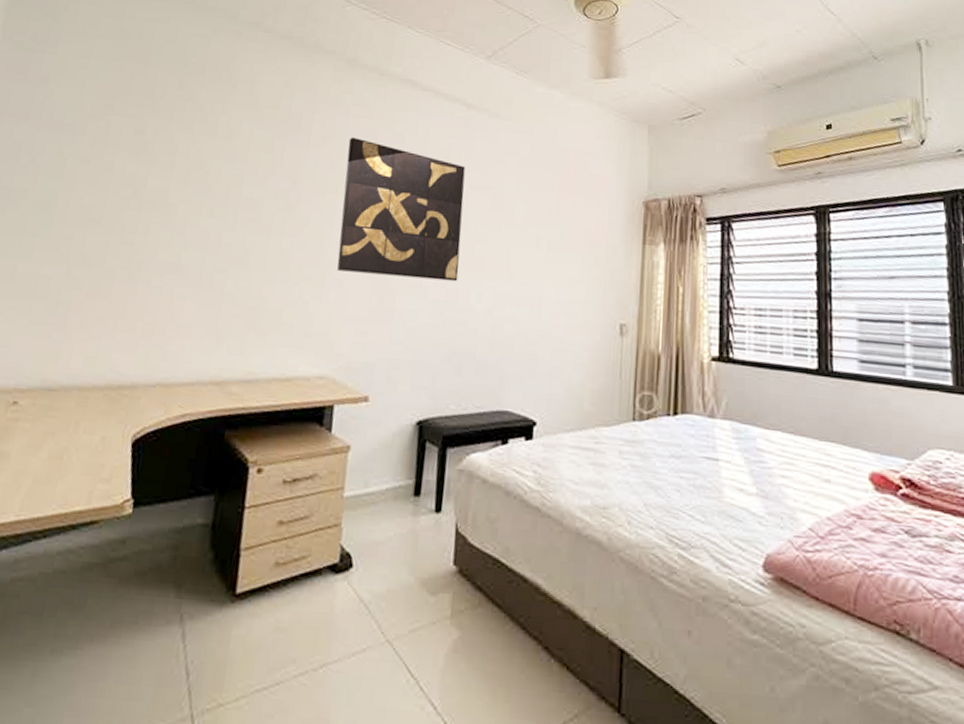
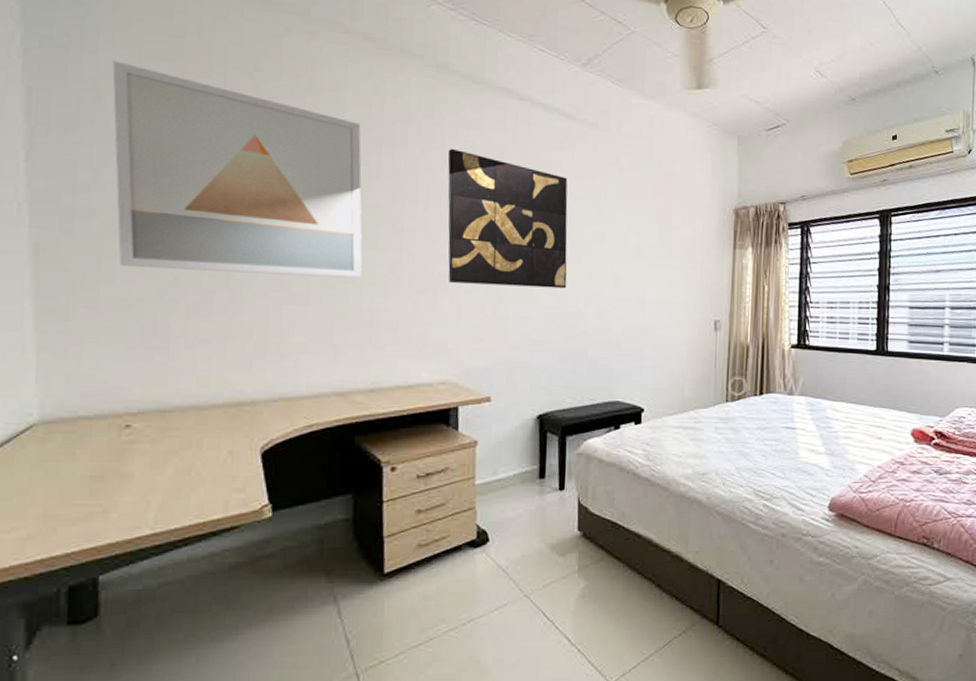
wall art: none [38,60,270,264] -> present [112,60,363,279]

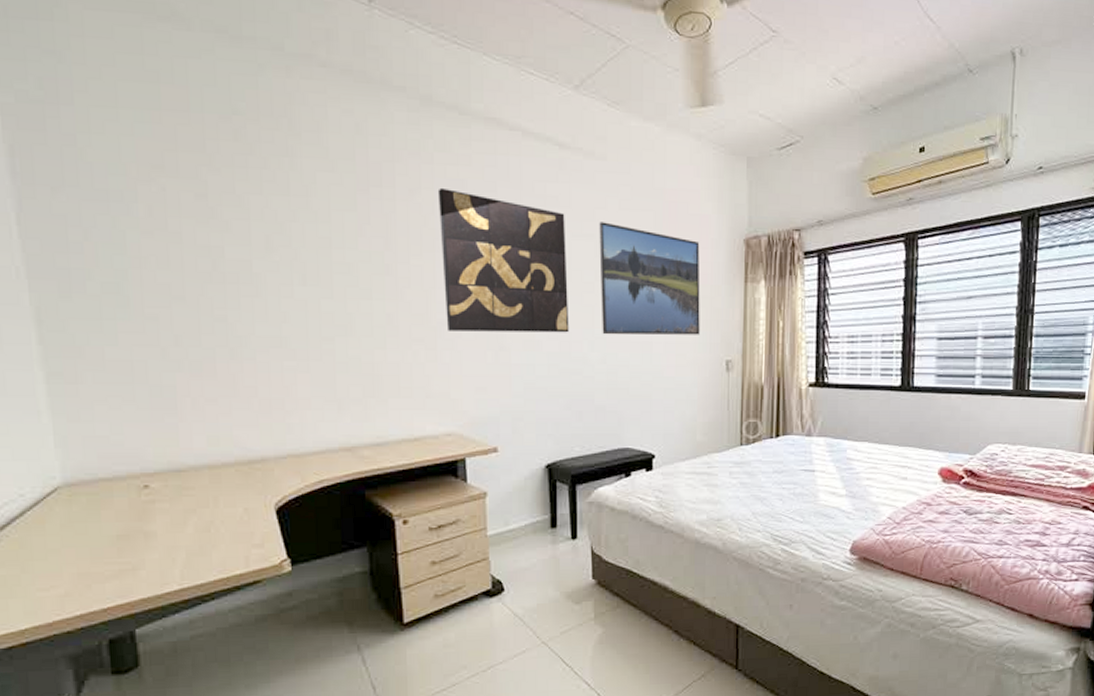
wall art: present [112,60,363,279] -> none [90,112,359,331]
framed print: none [598,187,693,296] -> present [599,222,700,335]

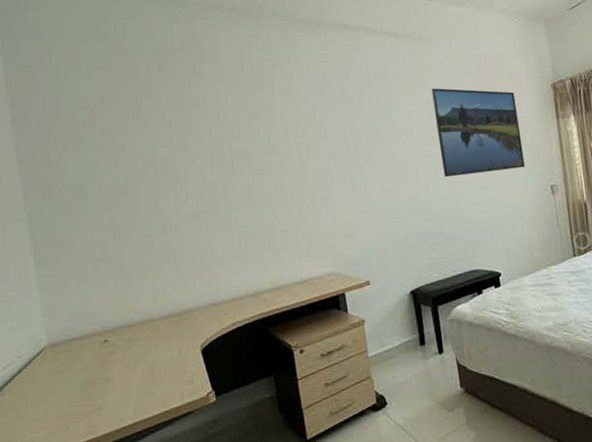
wall art: present [437,187,570,333] -> none [305,81,418,191]

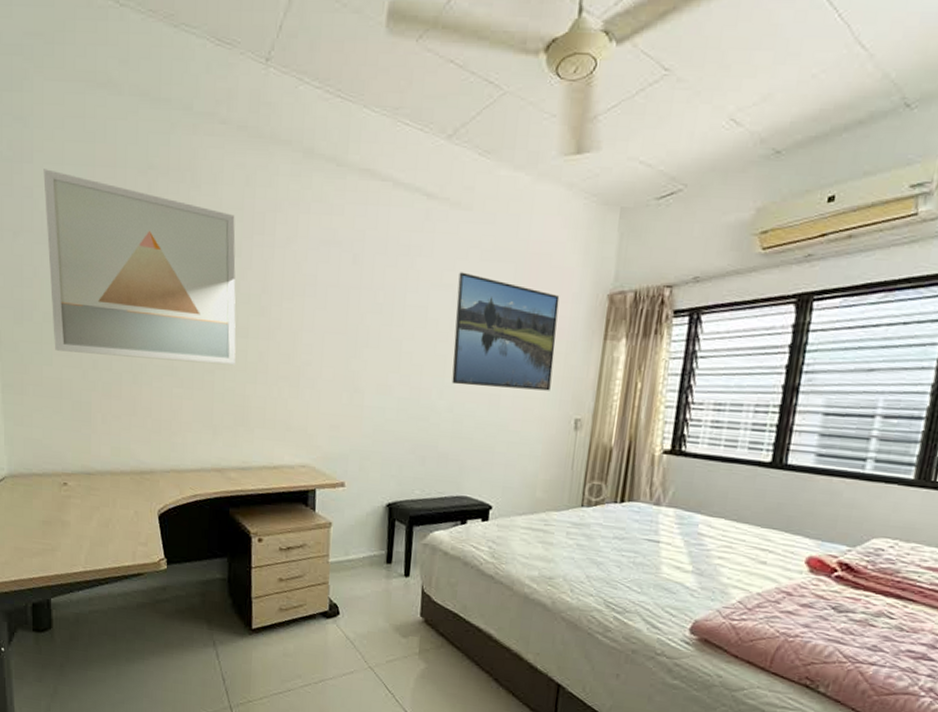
wall art: none [62,67,255,219] -> present [43,169,236,366]

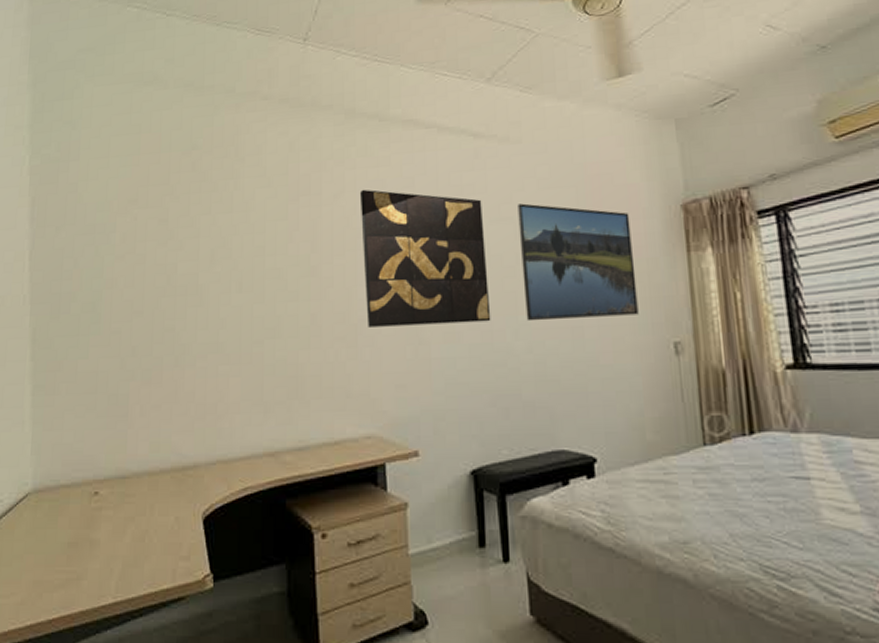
wall art: present [43,169,236,366] -> none [89,163,286,342]
wall art: none [309,236,427,380] -> present [359,189,491,327]

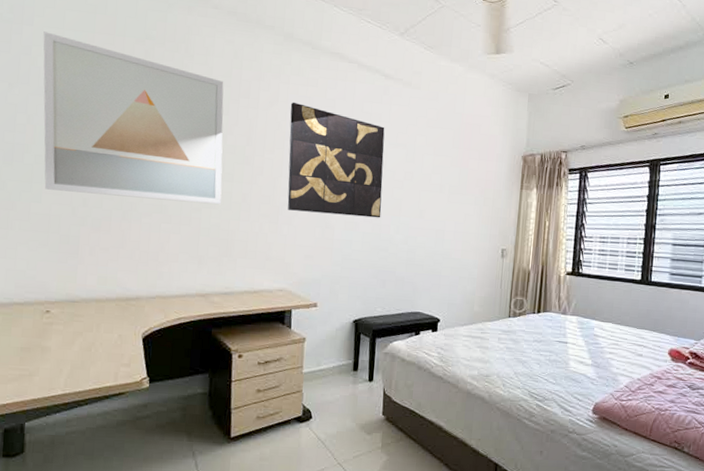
wall art: none [89,163,286,342] -> present [43,31,224,205]
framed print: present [518,203,639,322] -> none [406,135,487,228]

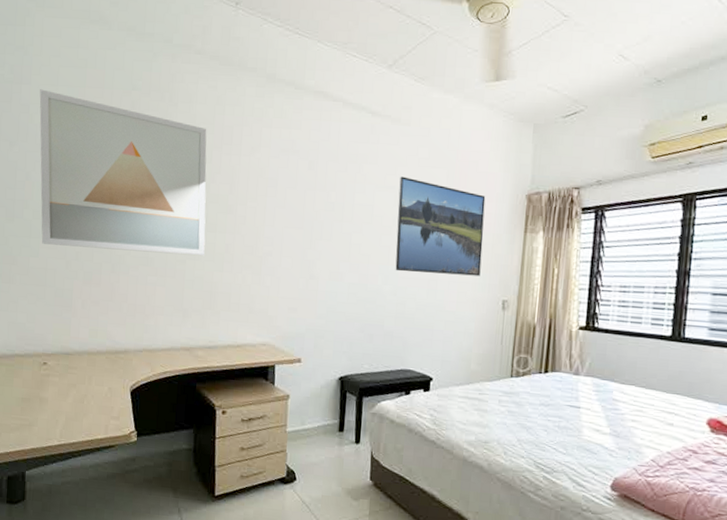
wall art: present [287,101,385,218] -> none [270,146,372,268]
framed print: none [406,135,487,228] -> present [395,176,486,276]

